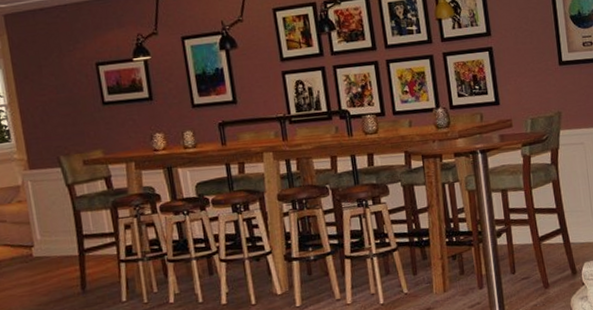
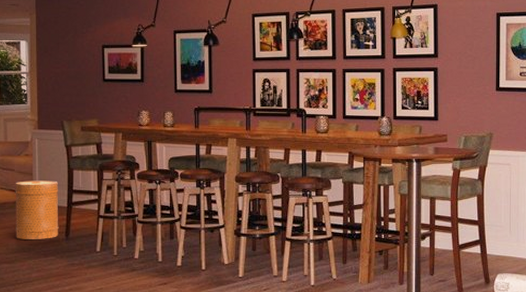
basket: none [10,227,73,301] -> present [15,180,59,239]

